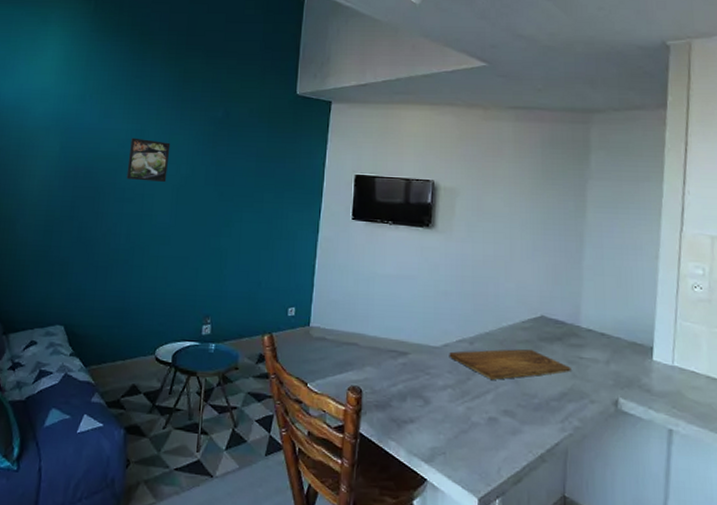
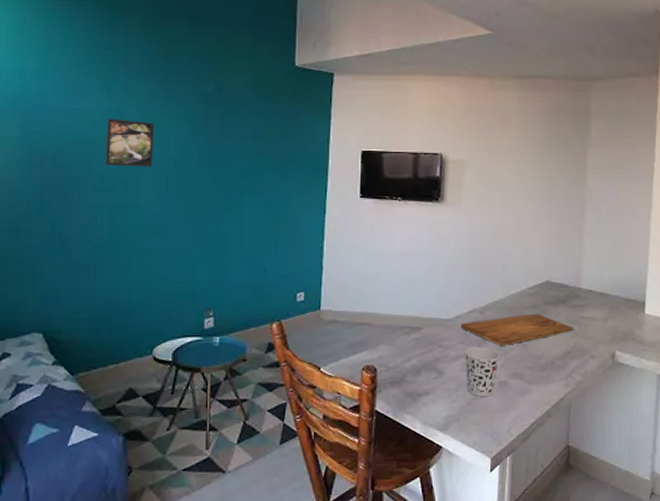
cup: none [453,377,489,431] -> present [465,346,500,396]

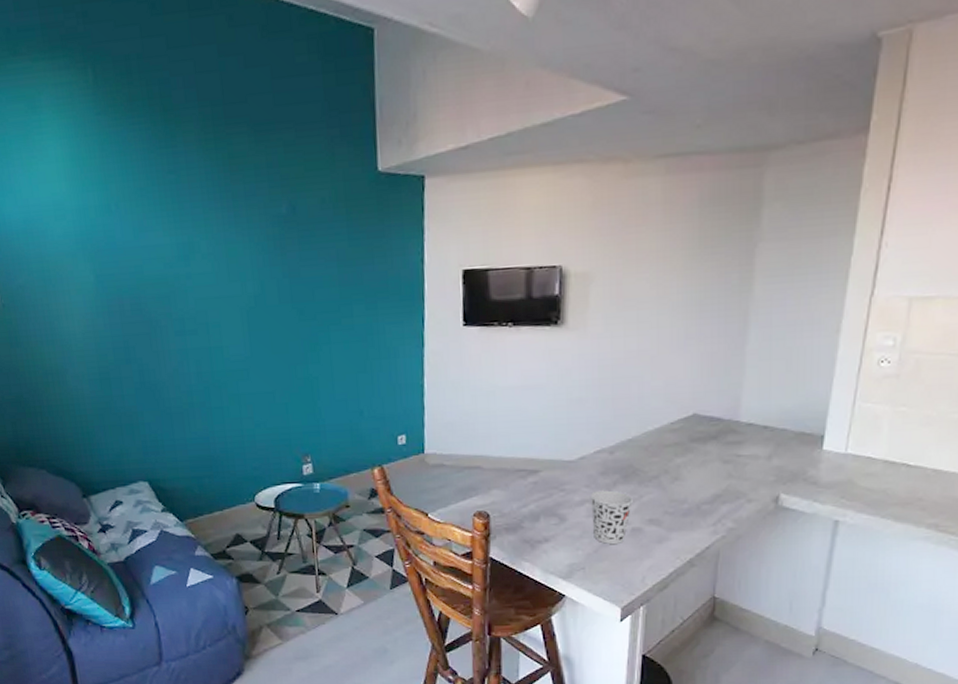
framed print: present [105,118,155,167] -> none [179,253,232,307]
cutting board: present [460,313,574,346] -> none [586,452,727,489]

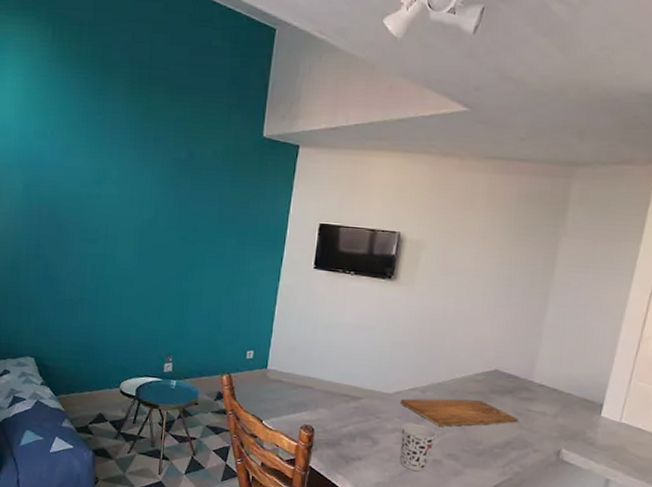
cutting board: none [586,452,727,489] -> present [400,398,519,427]

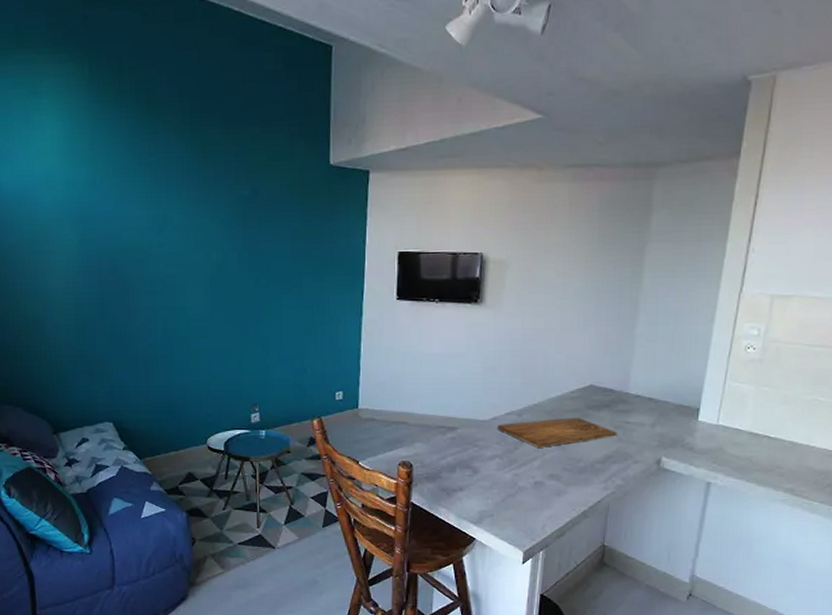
cup: present [400,422,437,471] -> none [501,447,536,495]

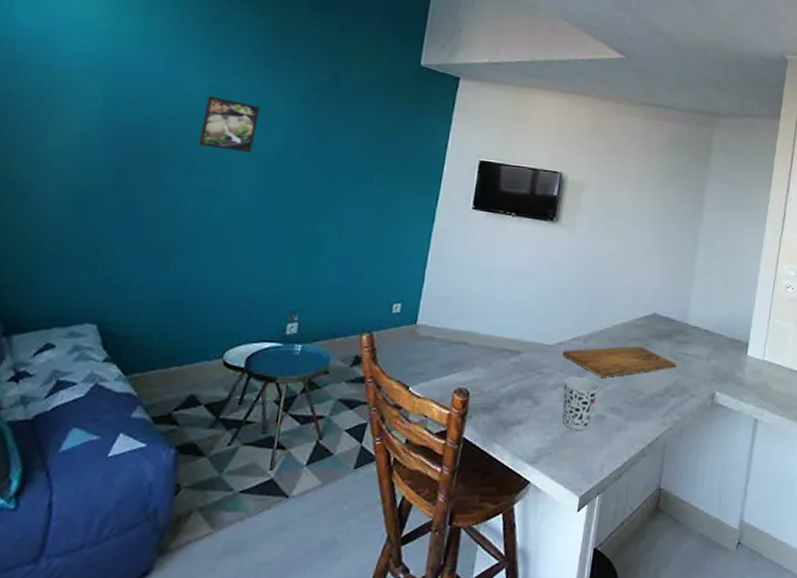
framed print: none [153,224,197,272] -> present [198,95,261,153]
cup: none [501,447,536,495] -> present [562,376,599,430]

